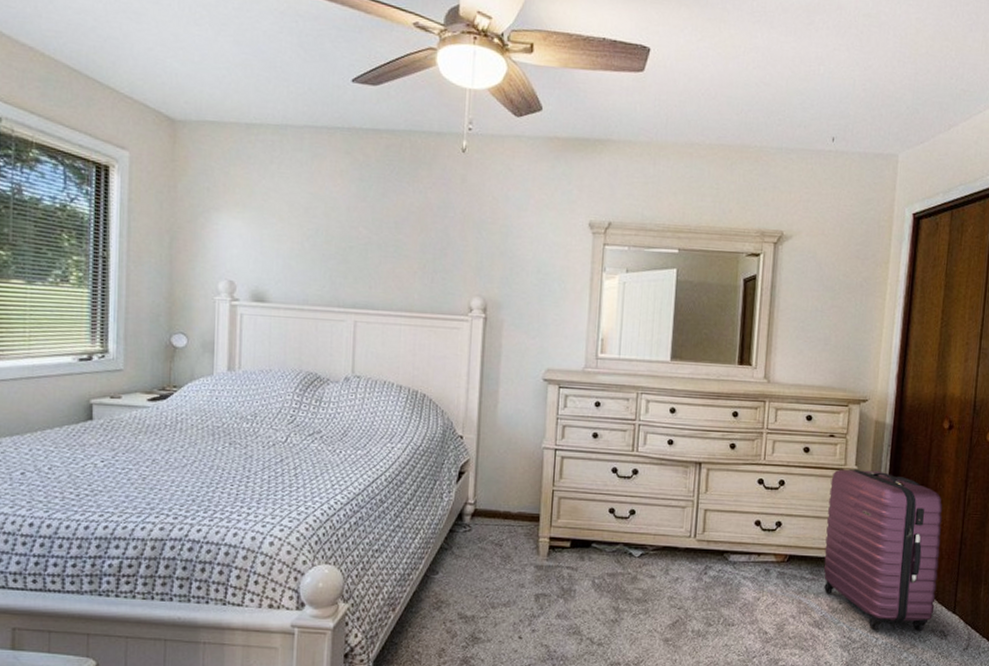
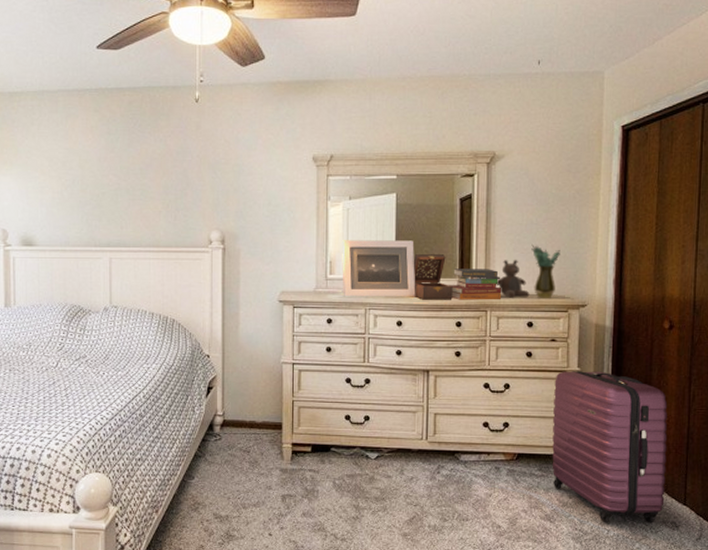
picture frame: none [613,316,693,383] -> present [342,240,416,297]
jewelry box: none [690,336,731,389] -> present [413,253,453,301]
books: none [726,354,782,391] -> present [448,269,502,300]
stuffed animal: none [776,348,811,390] -> present [496,260,530,298]
vase: none [814,332,844,392] -> present [531,244,560,299]

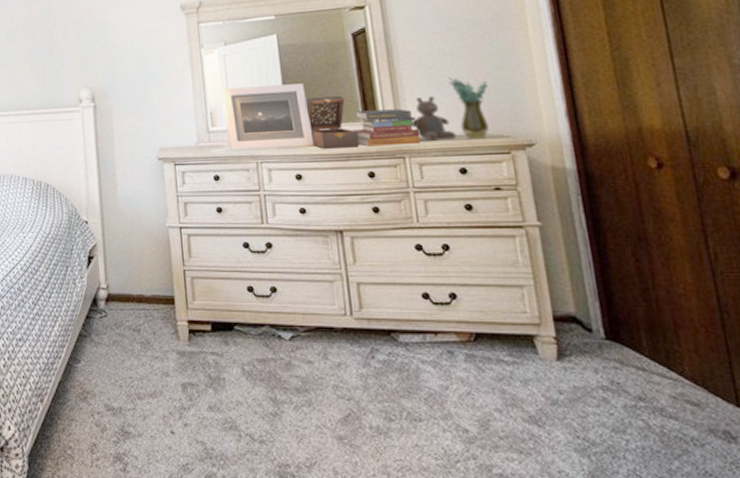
suitcase: present [552,371,668,524] -> none [509,225,706,433]

